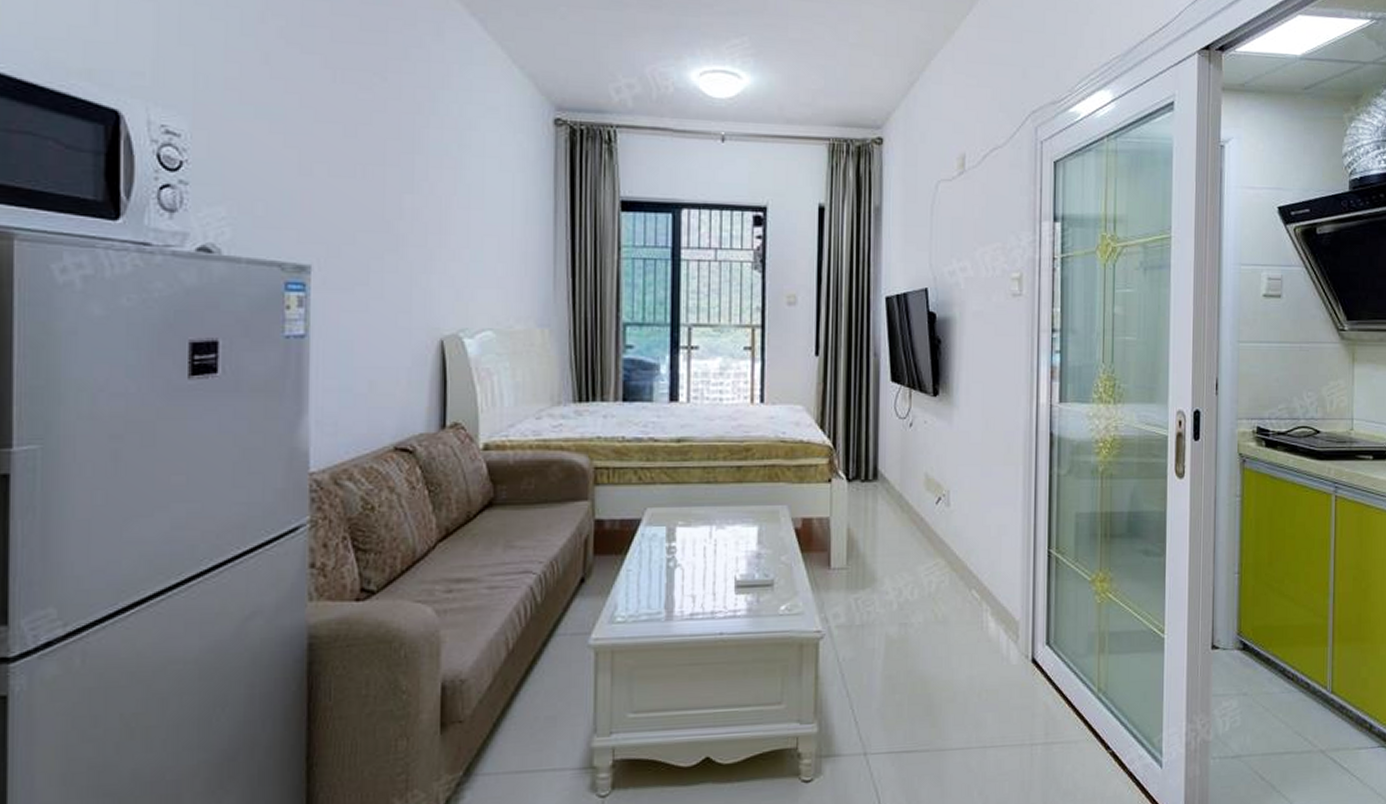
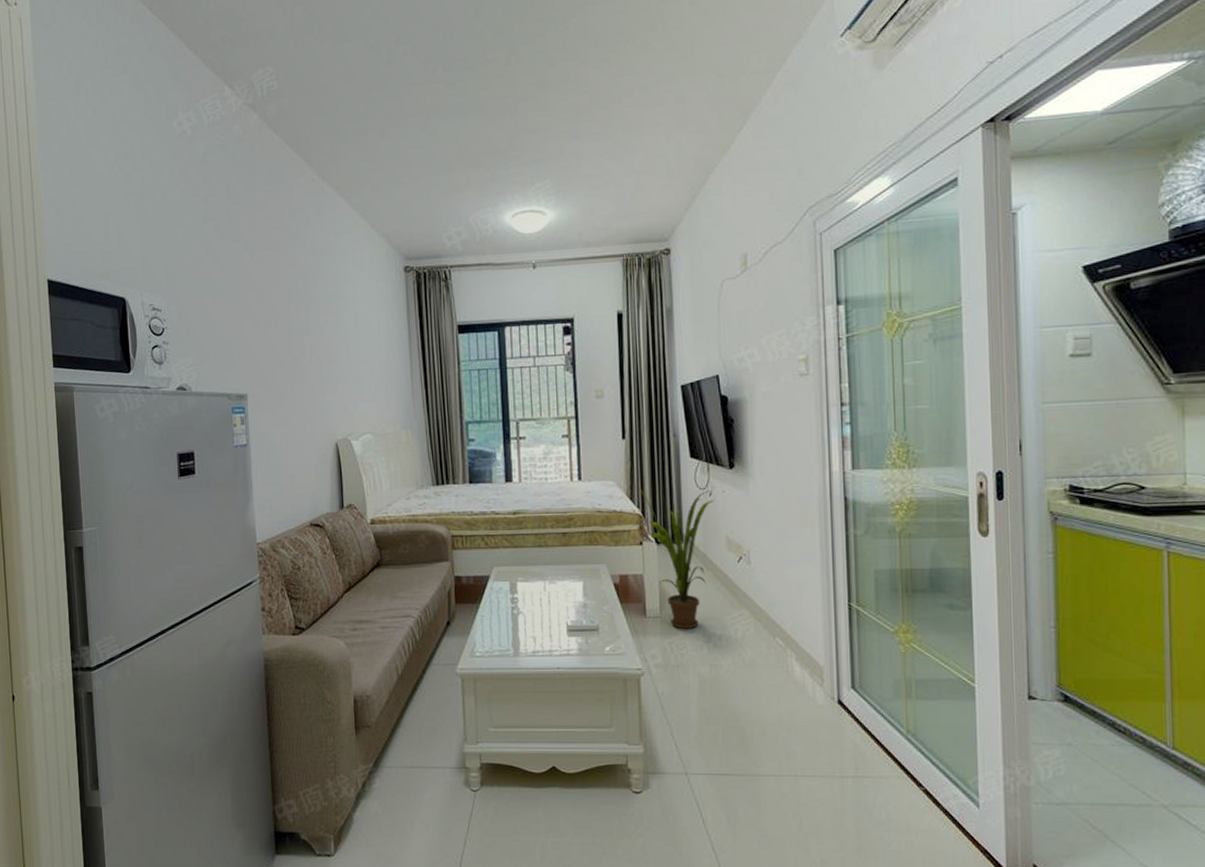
house plant: none [828,413,914,582] -> present [636,487,714,629]

